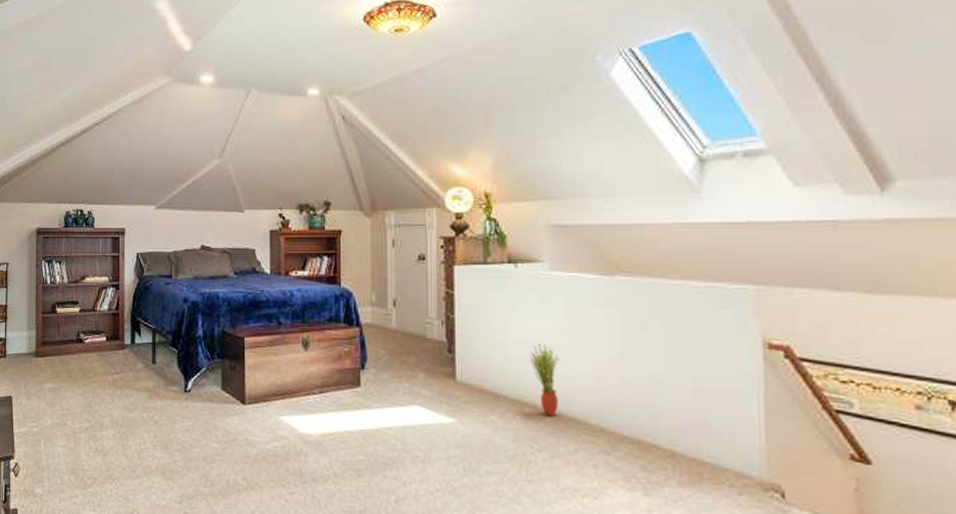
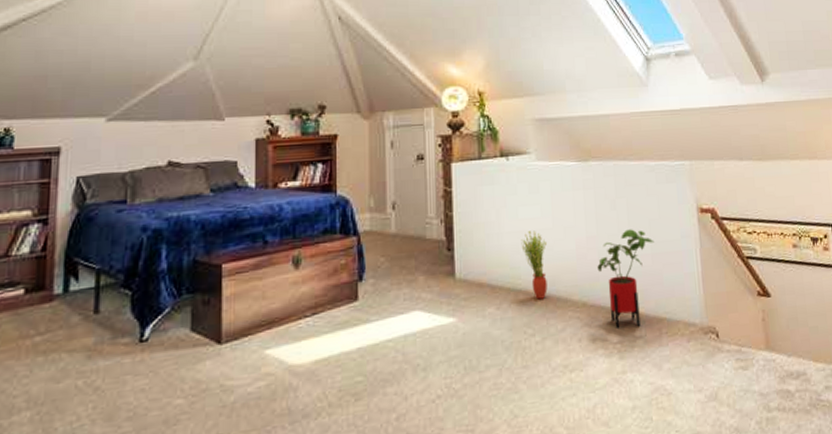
house plant: none [621,356,698,466] -> present [597,229,654,328]

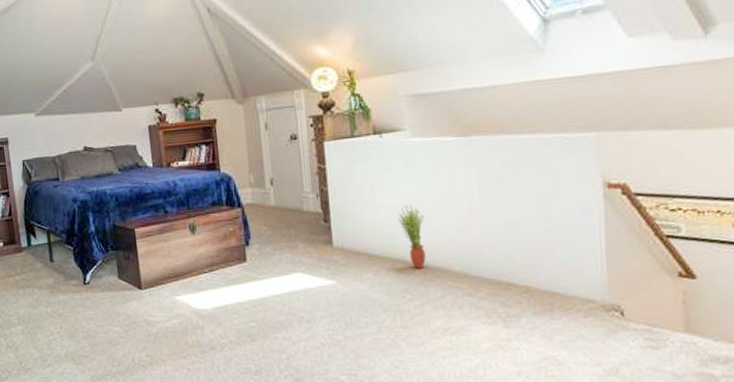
house plant: present [597,229,654,328] -> none [480,204,547,300]

